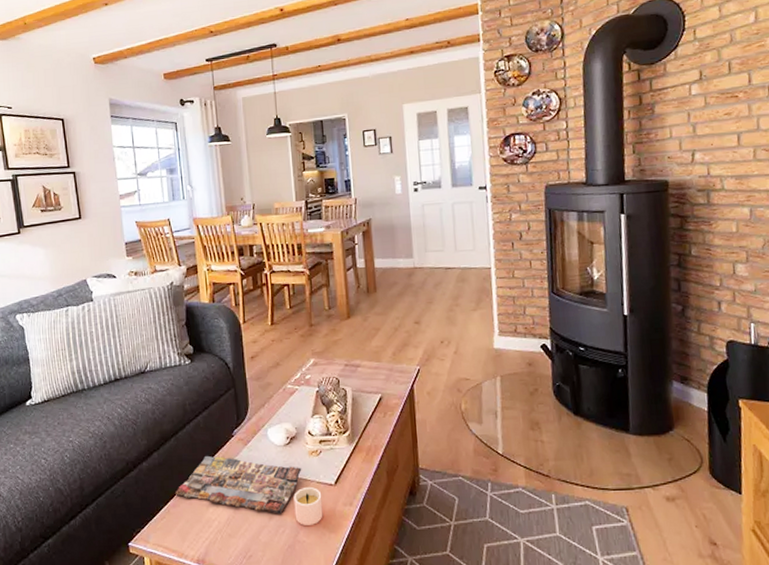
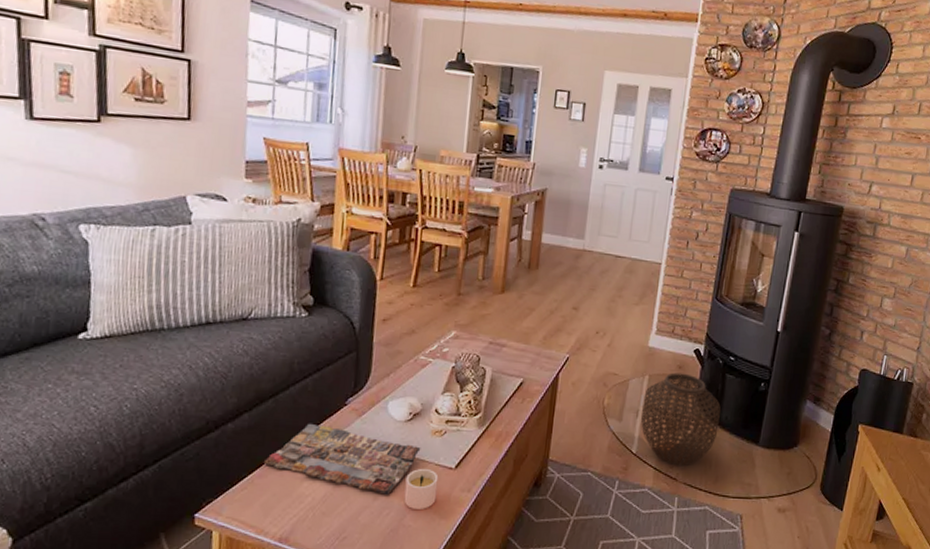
woven basket: none [499,369,583,463] -> present [641,372,721,467]

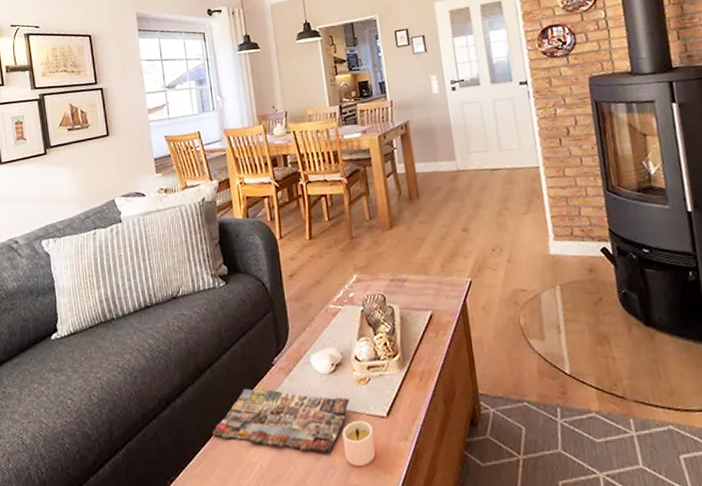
woven basket: present [641,372,721,467] -> none [560,276,656,382]

